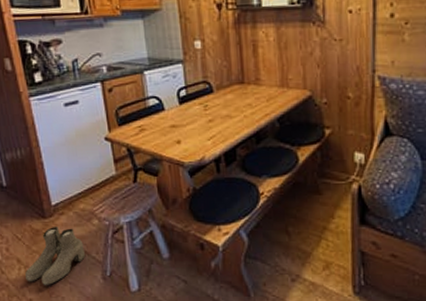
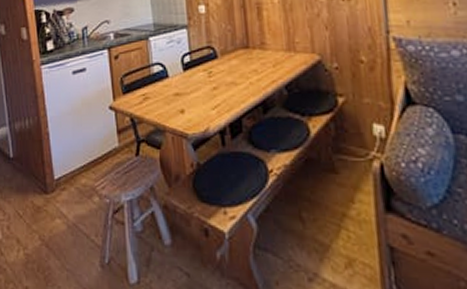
boots: present [25,227,85,286] -> none [24,204,84,272]

